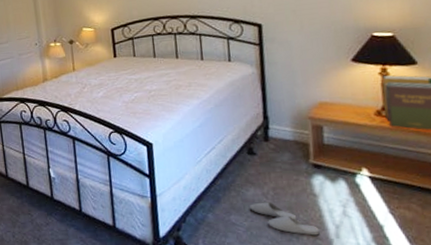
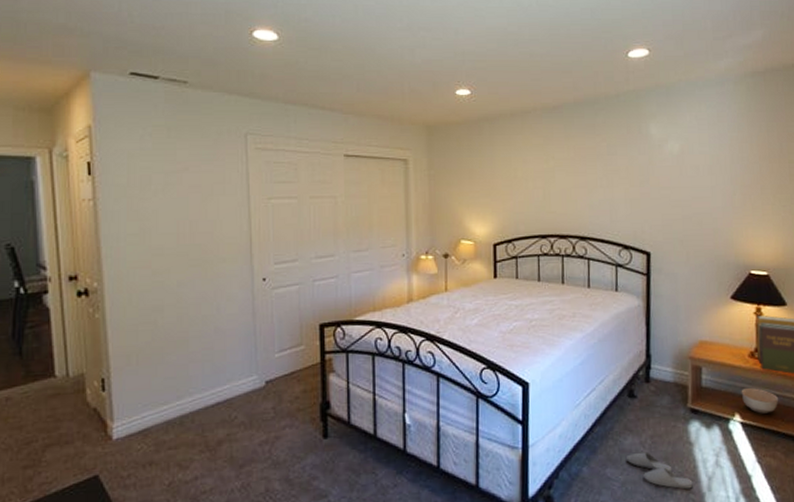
bowl: none [367,144,412,169] -> present [741,387,779,414]

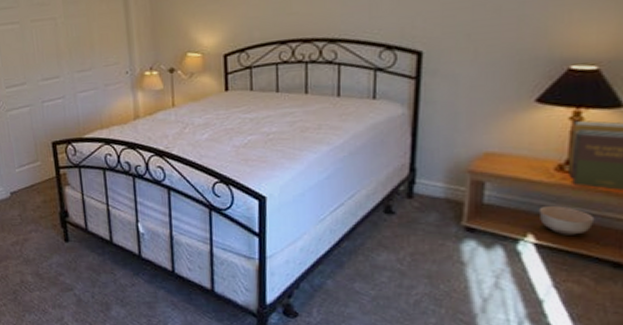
slippers: present [625,451,693,490] -> none [378,269,462,309]

